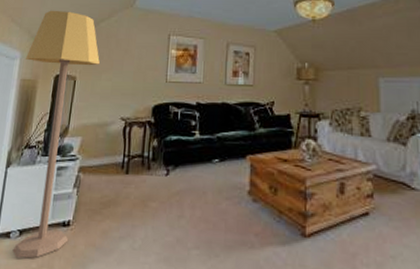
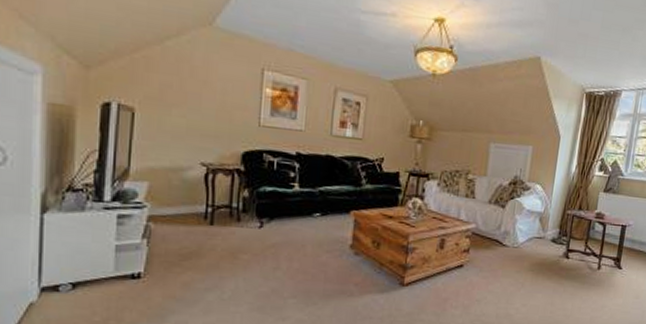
lamp: present [12,10,100,259] -> none [52,10,168,312]

